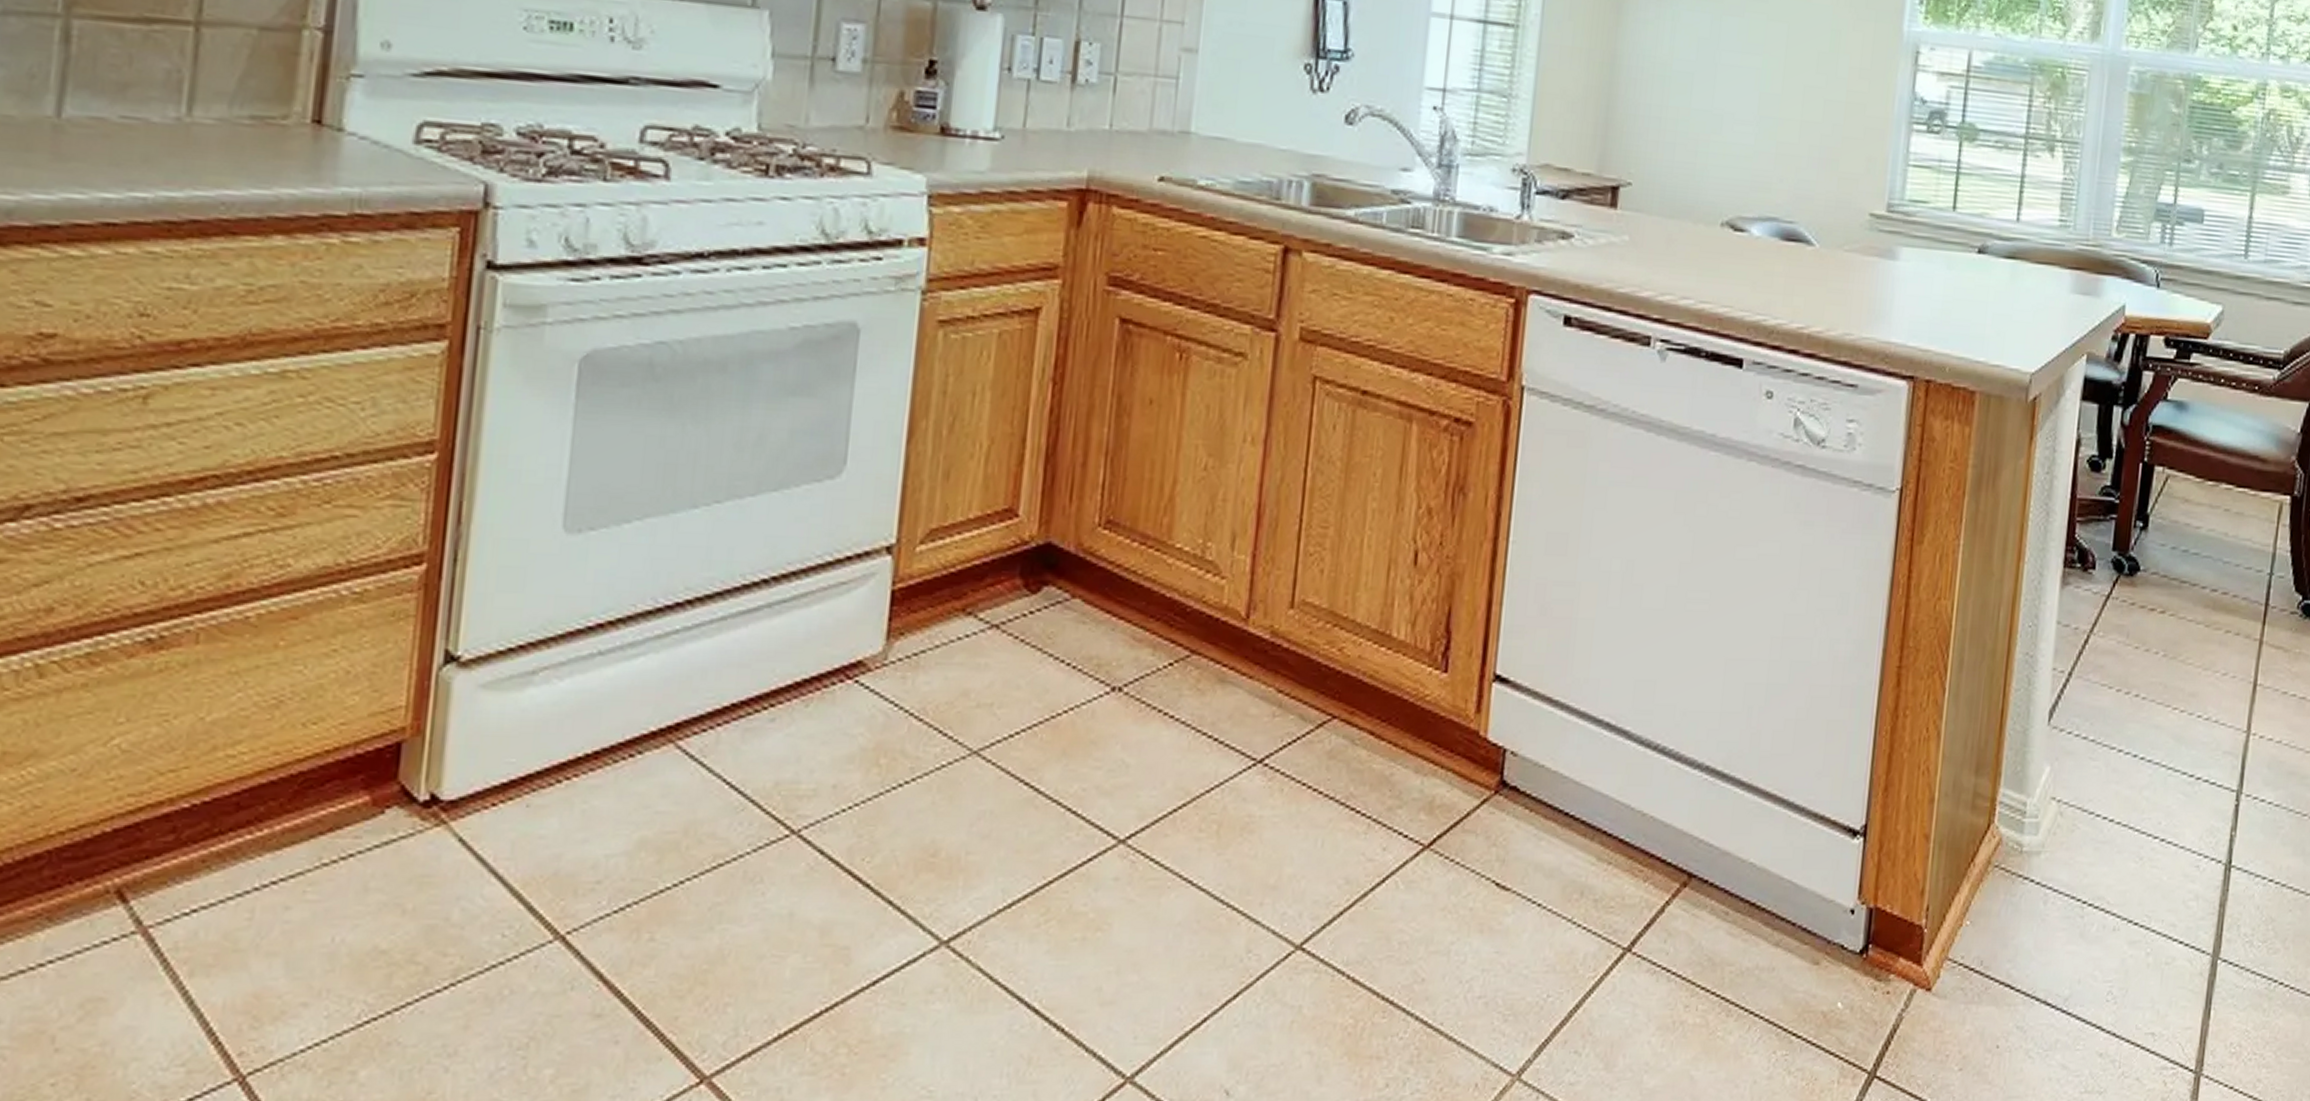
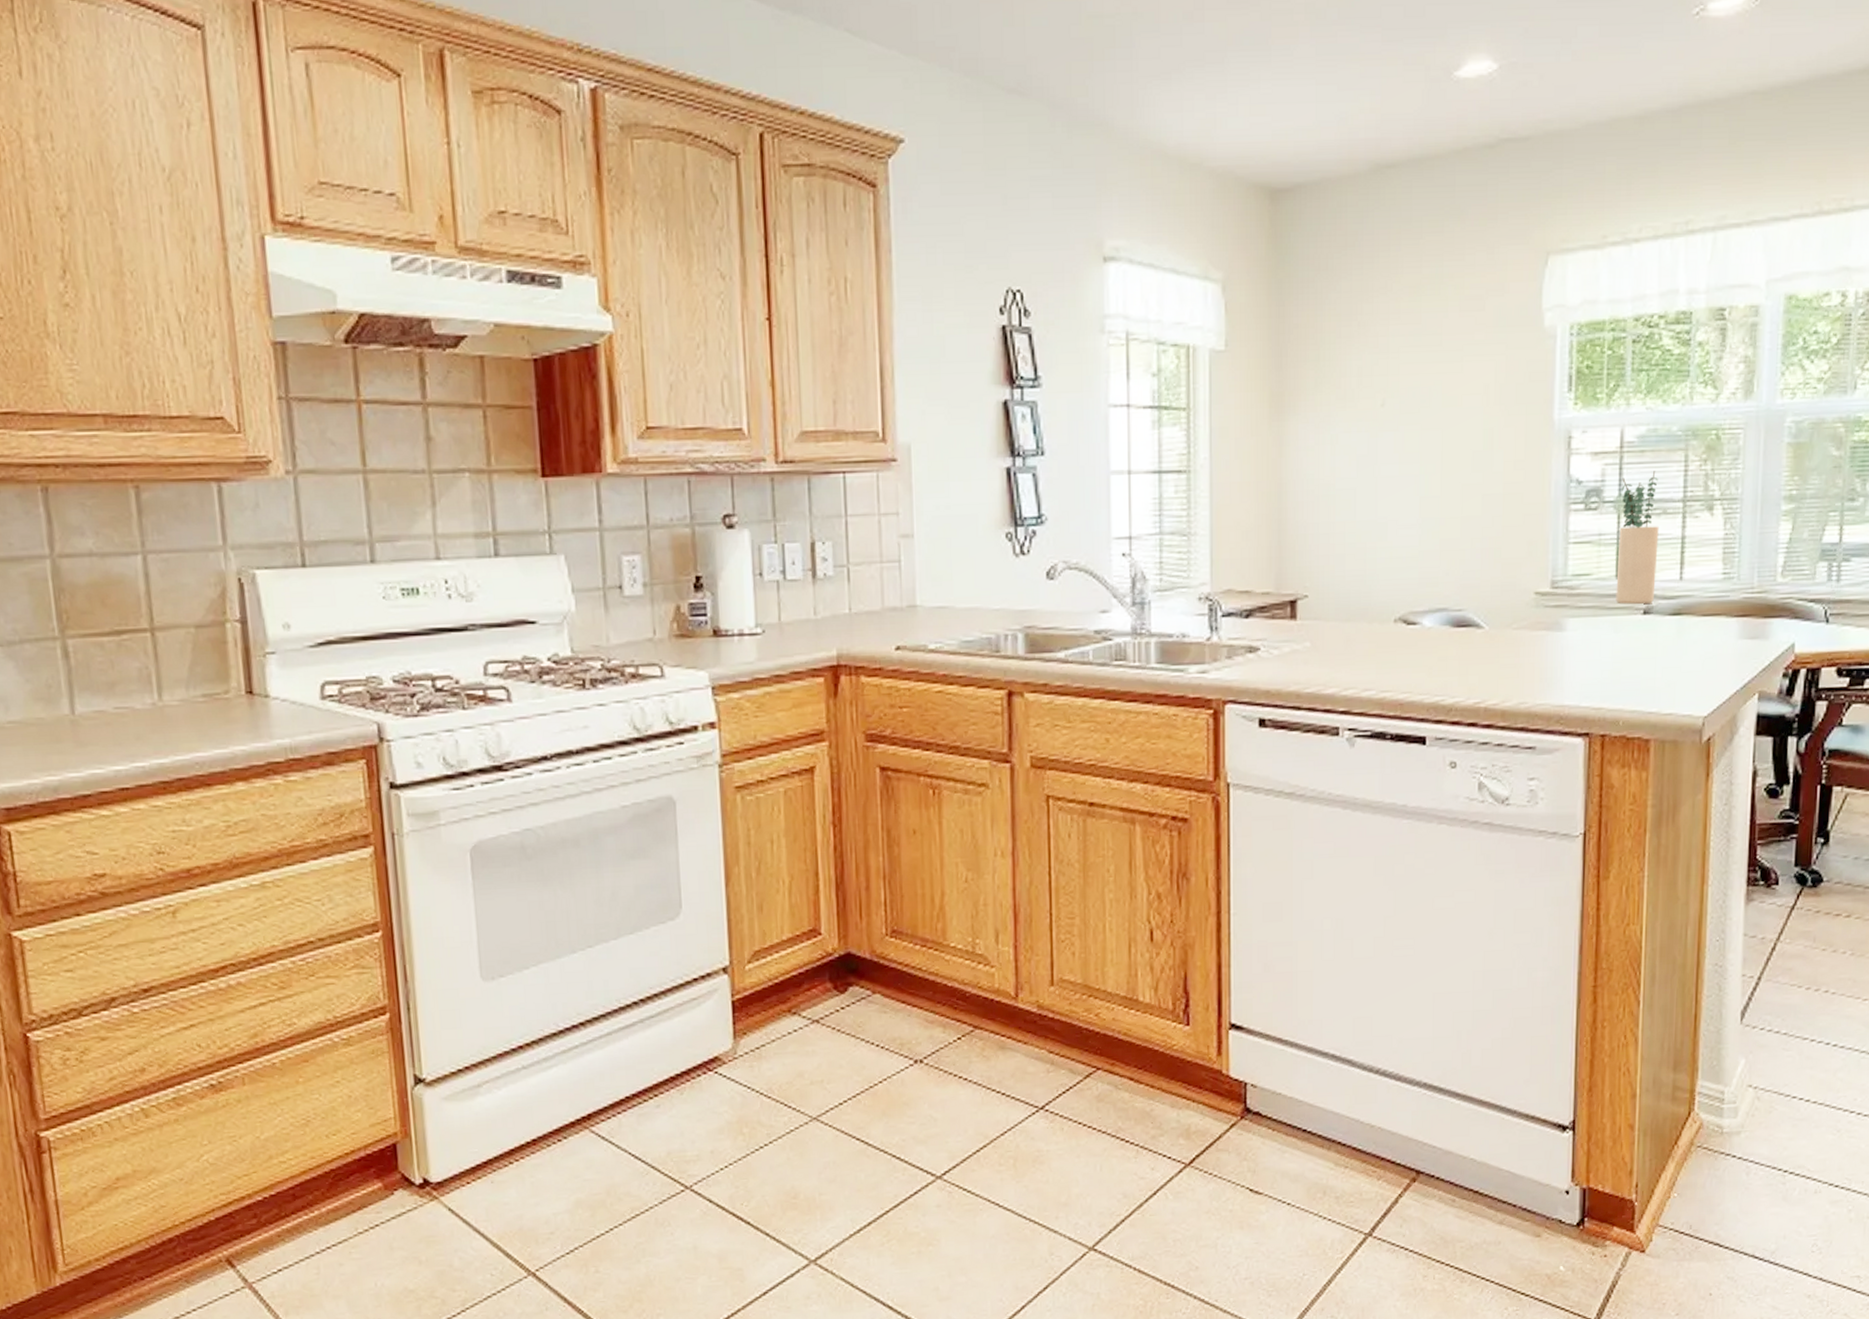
vase: none [1951,101,2002,242] -> present [1616,471,1659,605]

